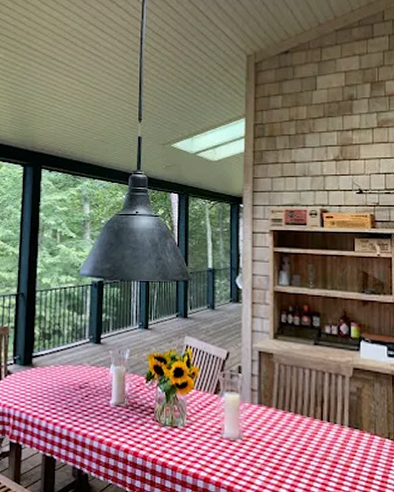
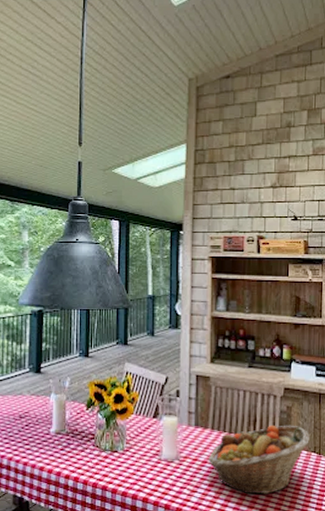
fruit basket: none [272,406,383,481] -> present [208,424,310,495]

